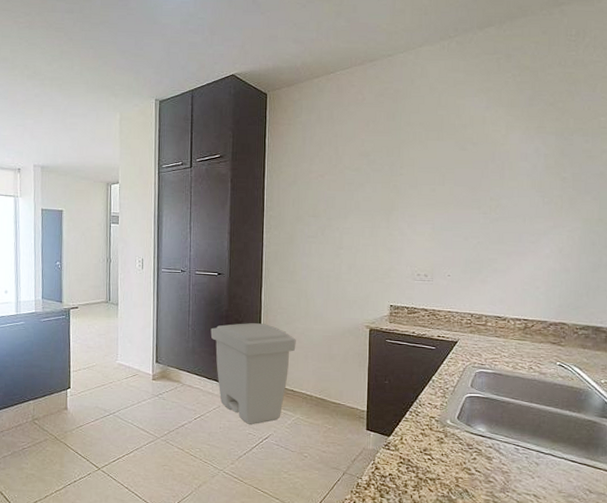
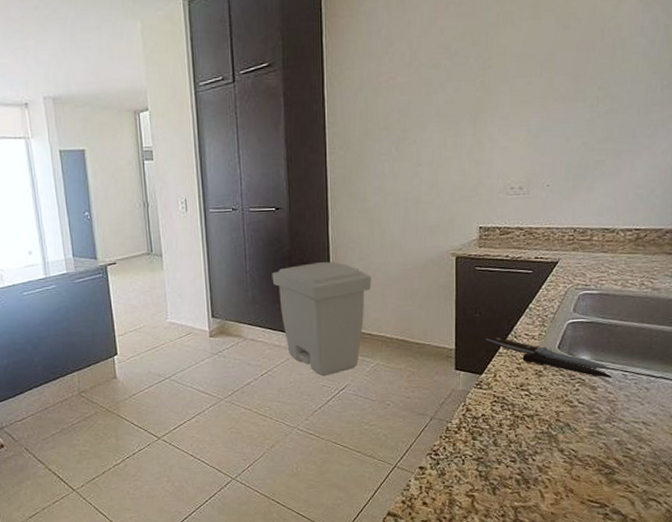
knife: none [393,402,506,451] -> present [485,335,613,378]

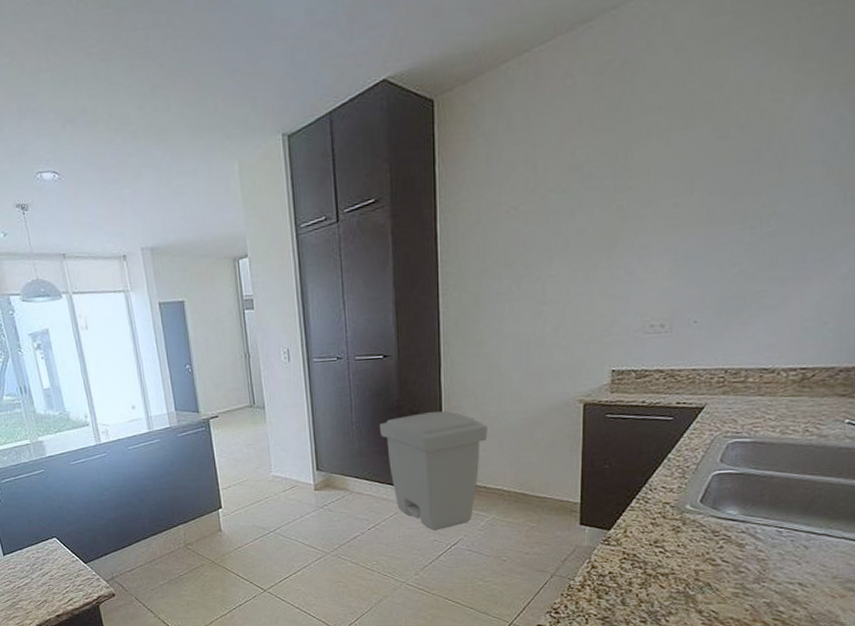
knife: present [485,335,613,378] -> none [615,488,765,535]

